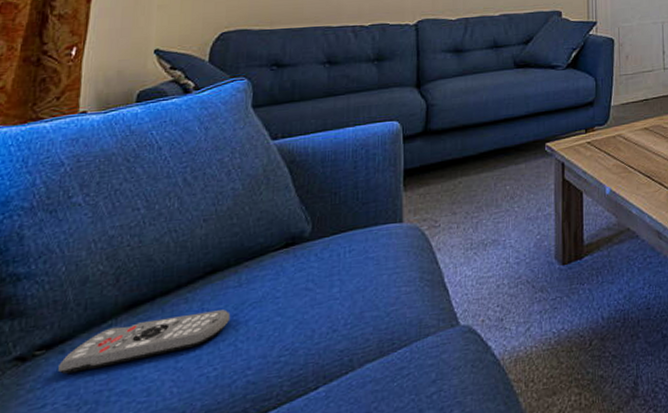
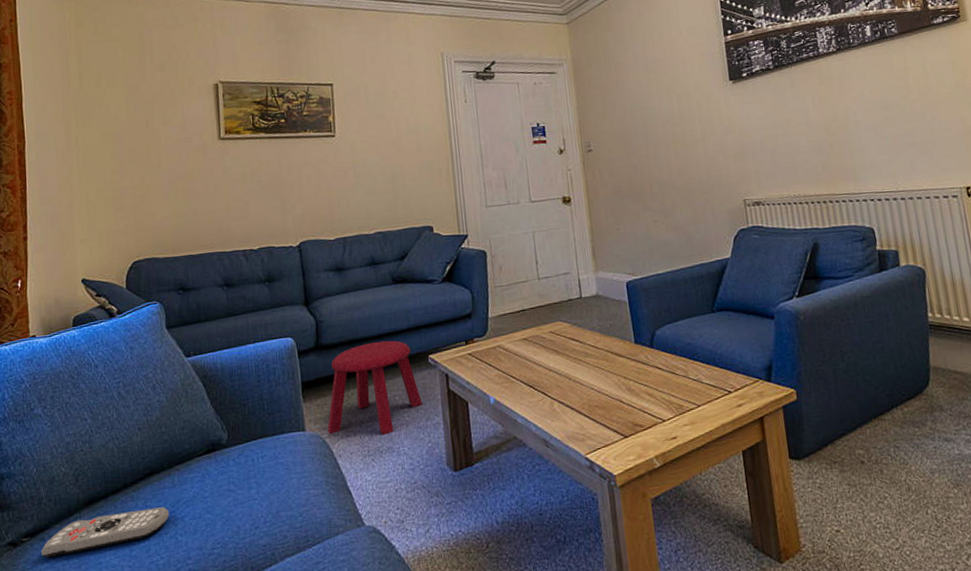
stool: none [428,127,534,227] -> present [327,340,422,435]

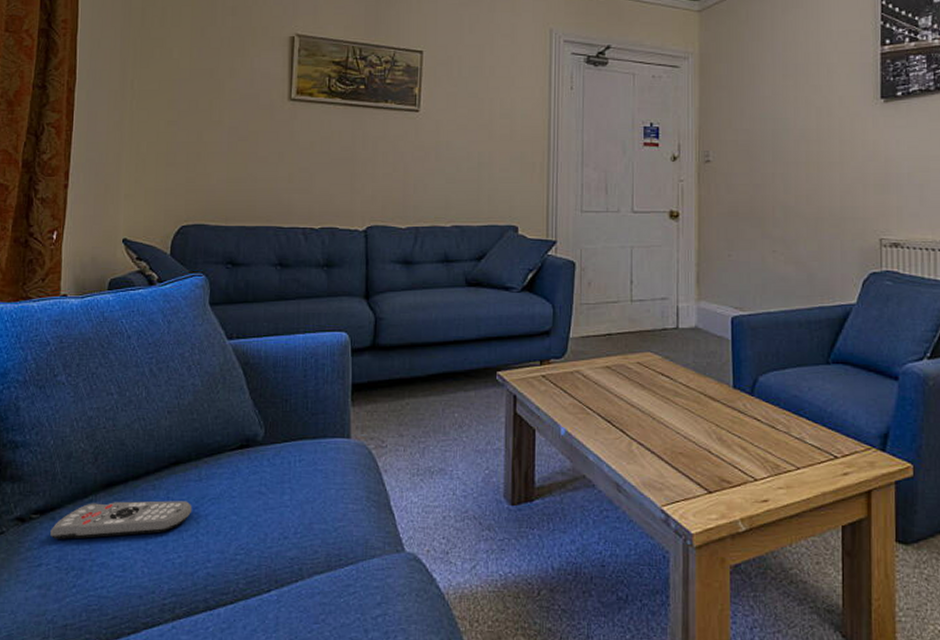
stool: present [327,340,422,435] -> none [375,348,484,454]

